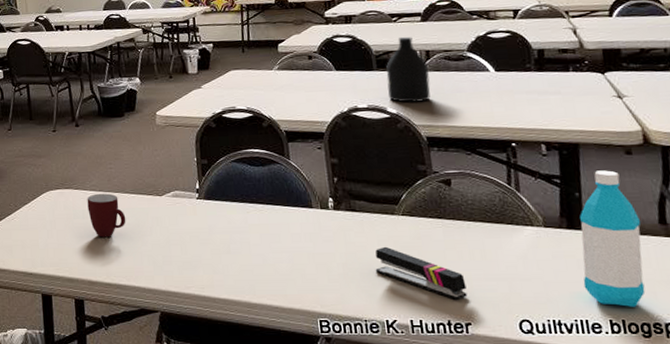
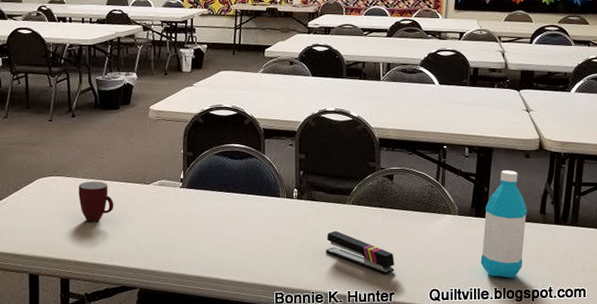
bottle: present [386,36,431,103] -> none [353,49,388,109]

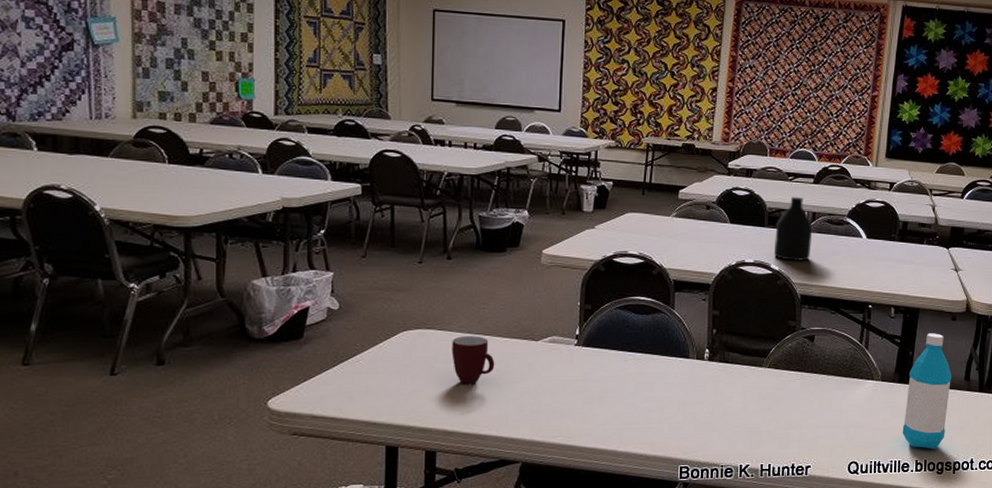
stapler: present [325,230,394,274] -> none [737,396,812,445]
bottle: none [353,49,388,109] -> present [774,196,813,262]

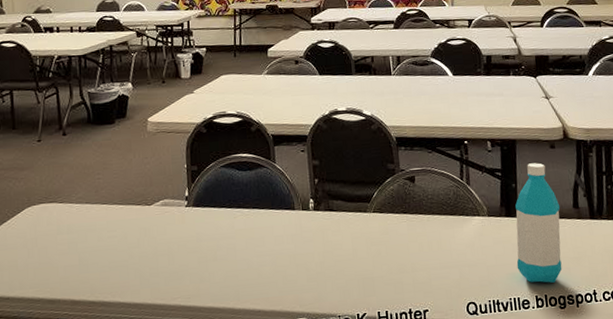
mug: present [452,336,495,384] -> none [72,205,113,253]
bottle: present [774,196,813,262] -> none [363,42,400,105]

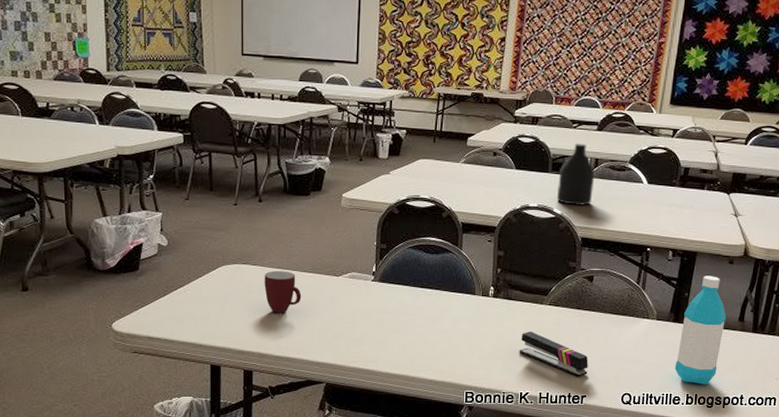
mug: none [72,205,113,253] -> present [264,271,302,313]
stapler: none [349,243,426,289] -> present [519,331,589,377]
bottle: none [363,42,400,105] -> present [557,143,595,207]

